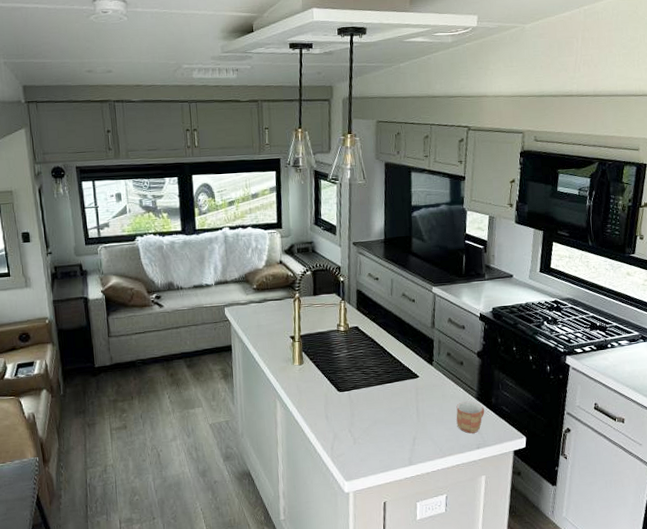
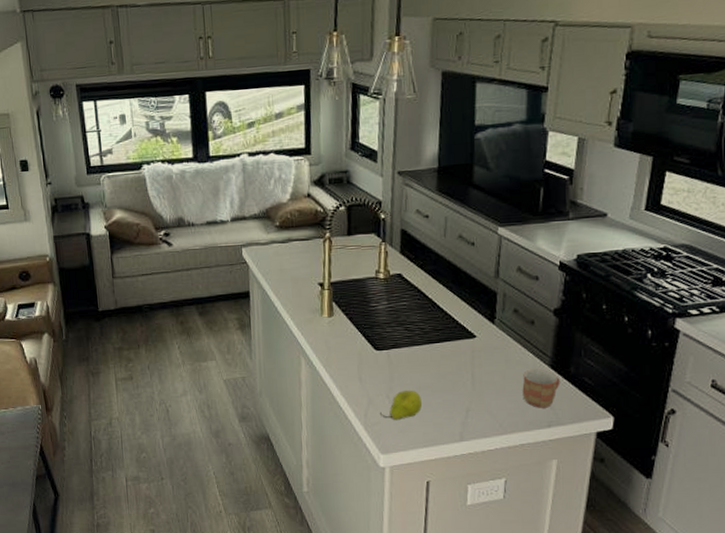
fruit: none [344,424,378,452] -> present [380,389,423,421]

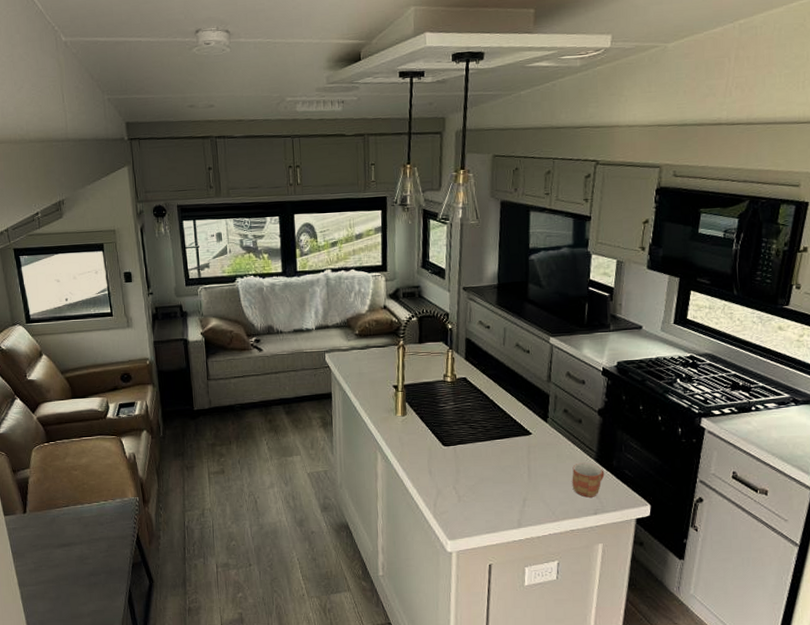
fruit: present [380,389,423,421] -> none [448,481,485,510]

